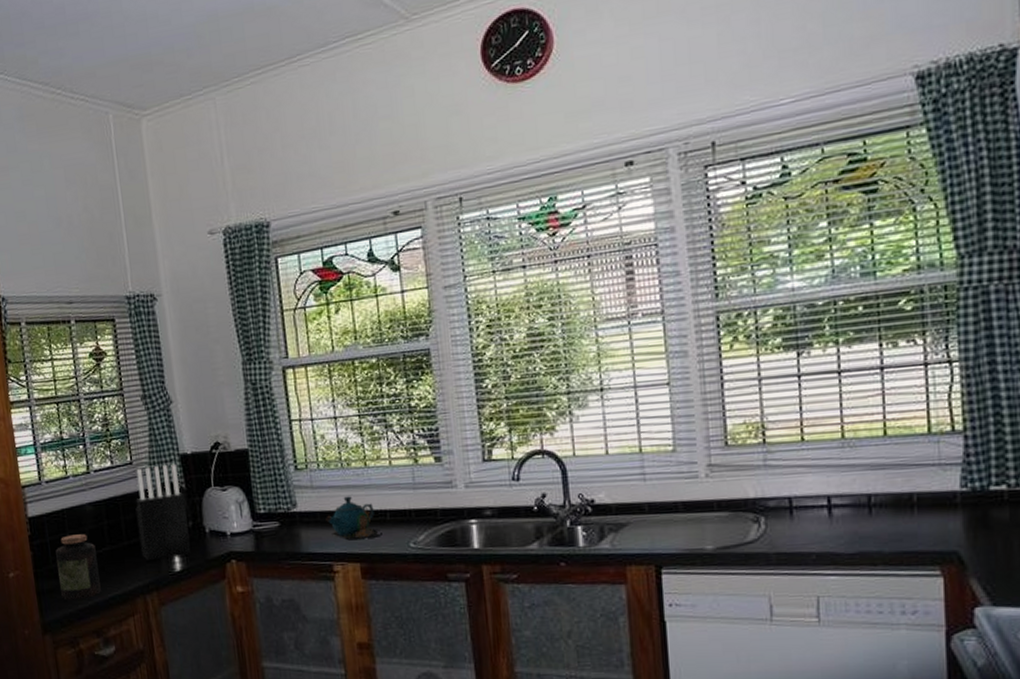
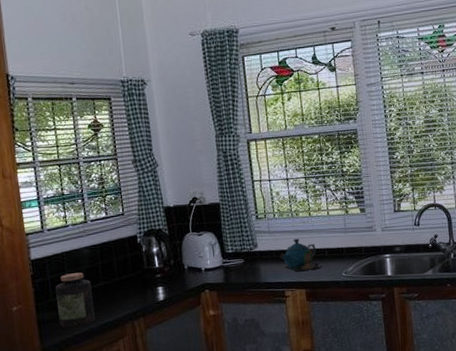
knife block: present [135,463,191,561] -> none [126,214,172,293]

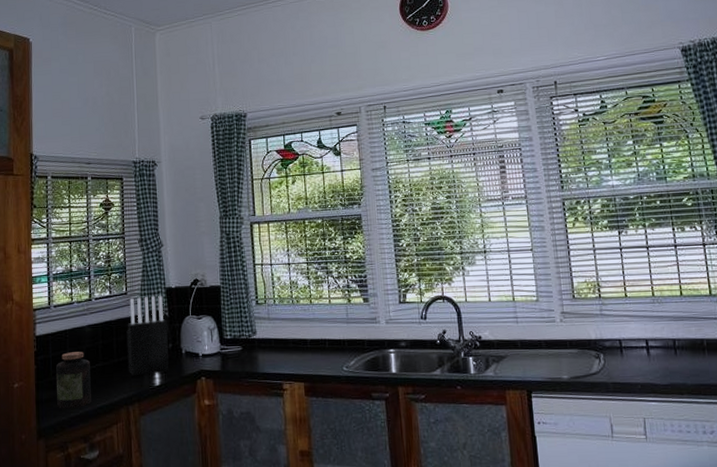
knife block: none [126,214,172,293] -> present [126,295,169,376]
teapot: present [280,238,322,272] -> none [279,327,322,363]

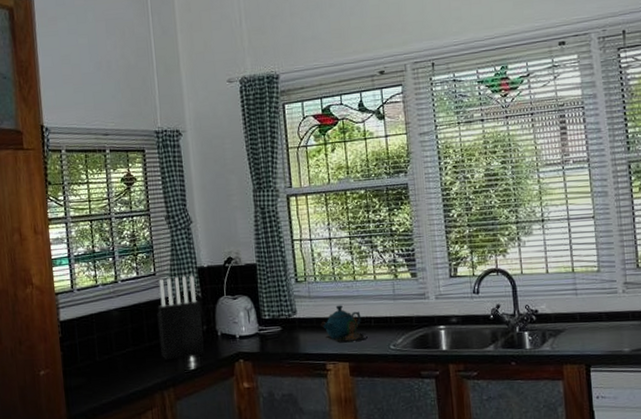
jar: present [56,352,91,409] -> none [84,336,123,396]
teapot: none [279,327,322,363] -> present [321,305,368,342]

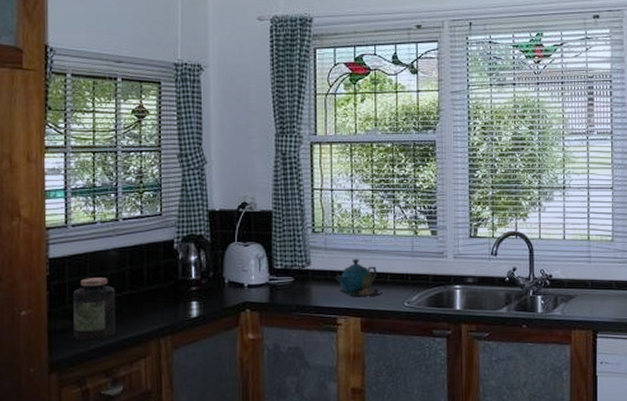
jar: none [84,336,123,396] -> present [73,278,115,340]
knife block: present [157,275,205,360] -> none [160,218,209,306]

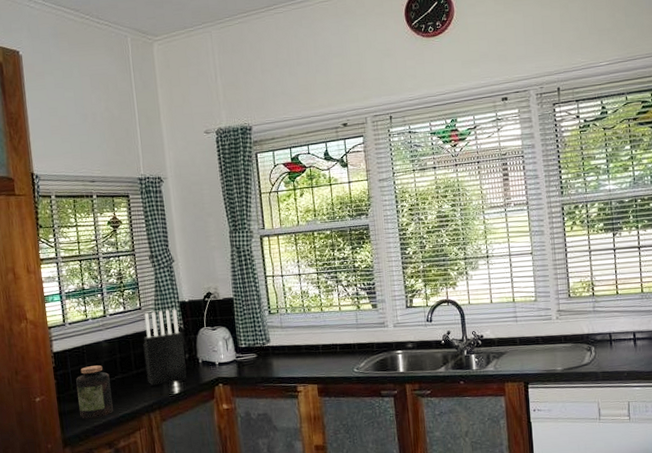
knife block: none [160,218,209,306] -> present [143,309,187,386]
teapot: present [335,259,382,297] -> none [292,334,334,367]

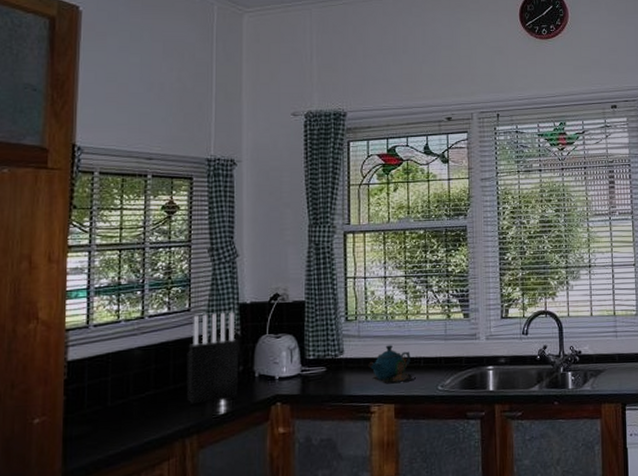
jar: present [76,365,113,419] -> none [92,378,138,446]
teapot: none [292,334,334,367] -> present [368,345,416,383]

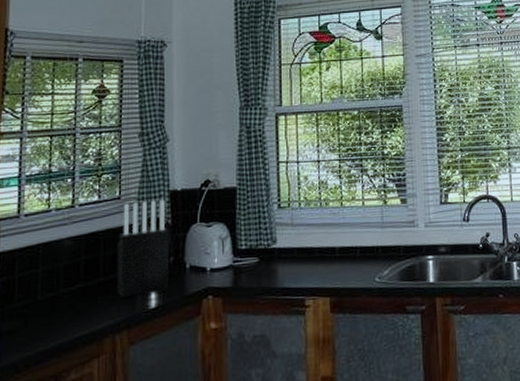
teapot: present [368,345,416,383] -> none [302,233,352,275]

